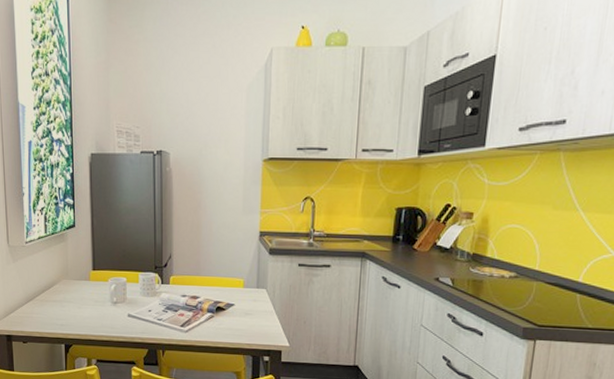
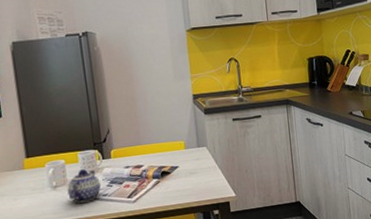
teapot: none [126,289,156,323] -> present [67,168,101,203]

